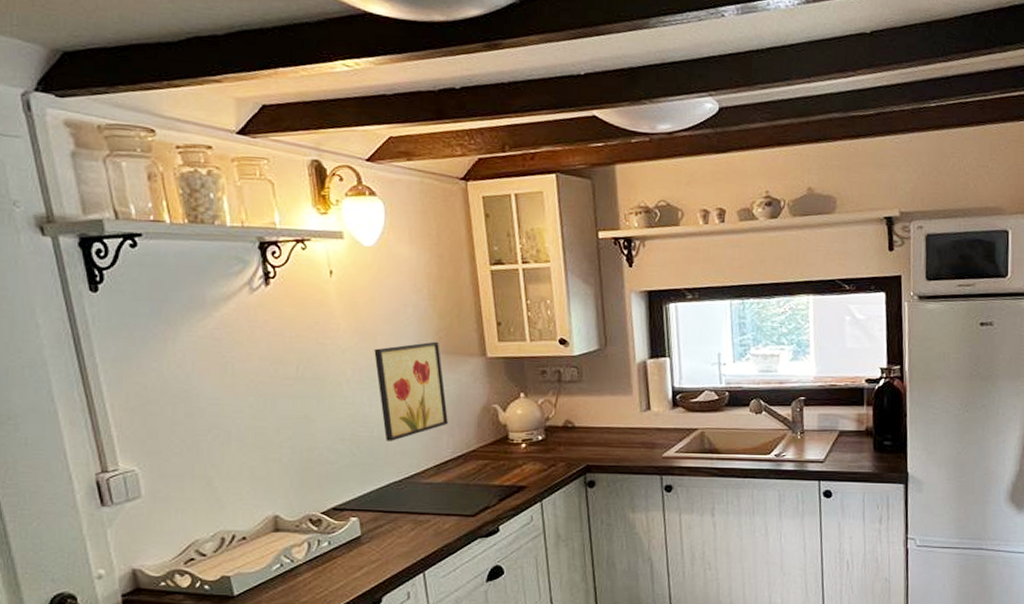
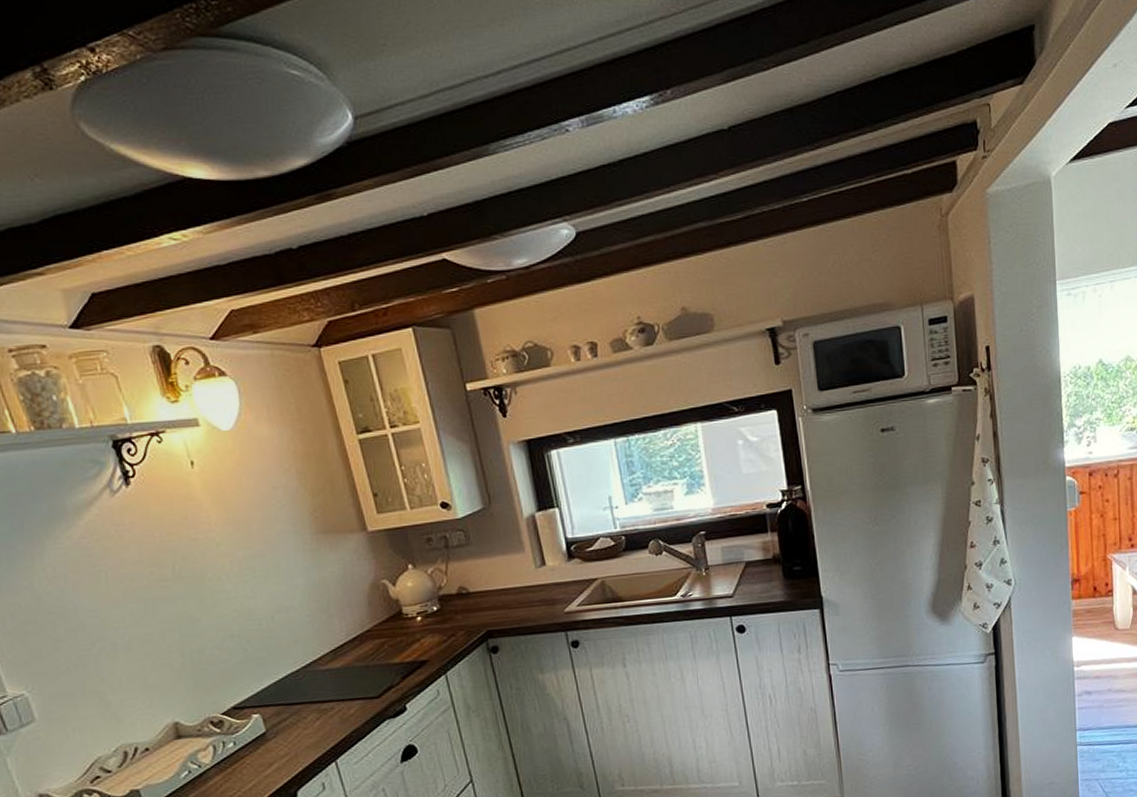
wall art: present [374,341,448,441] -> none [250,521,338,632]

